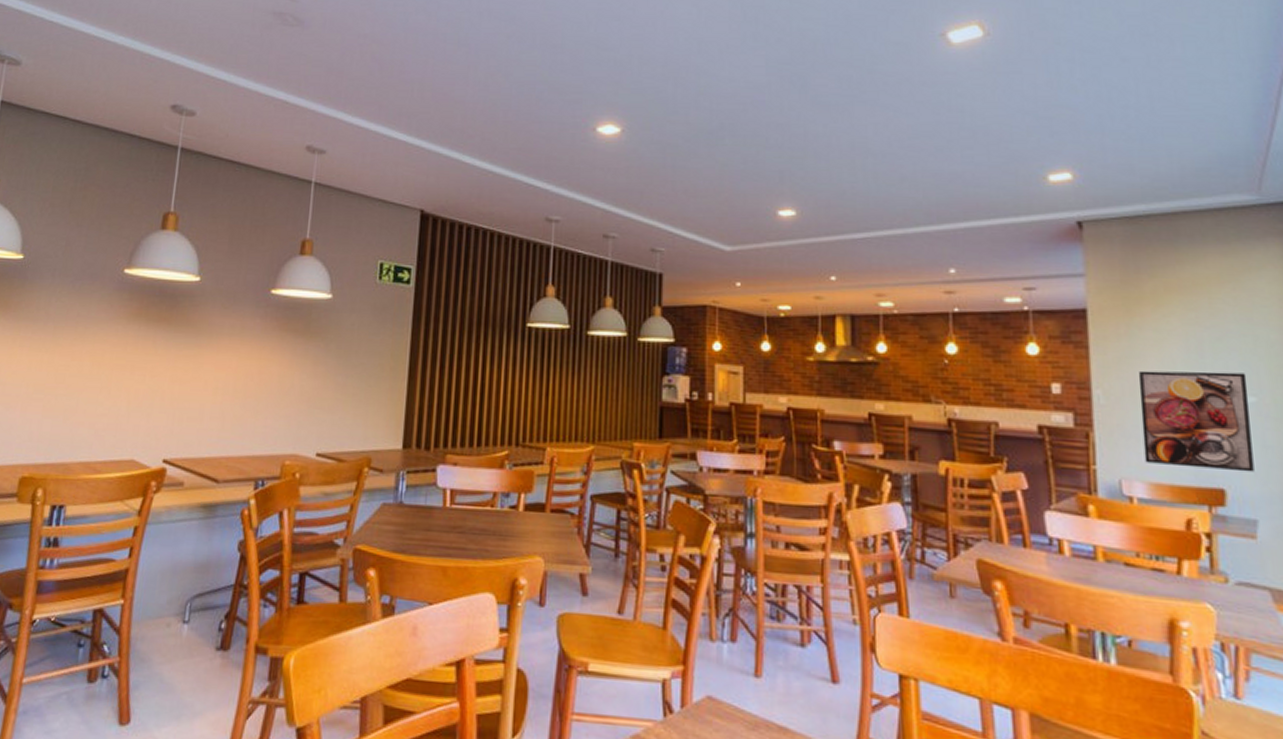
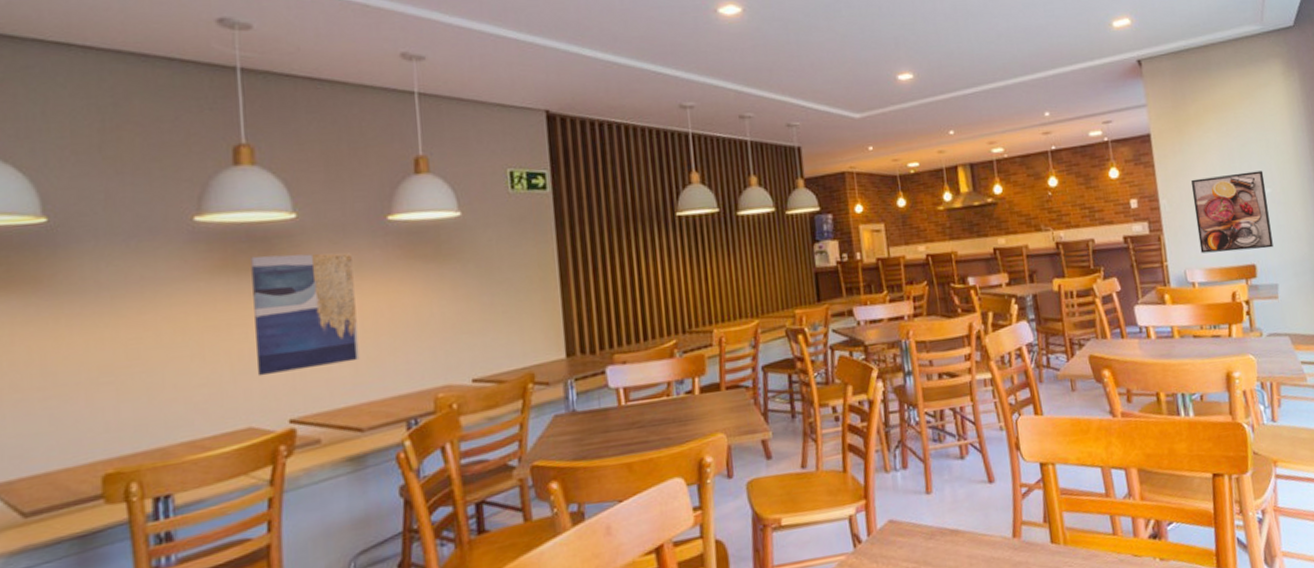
wall art: none [146,309,237,417] -> present [251,252,360,377]

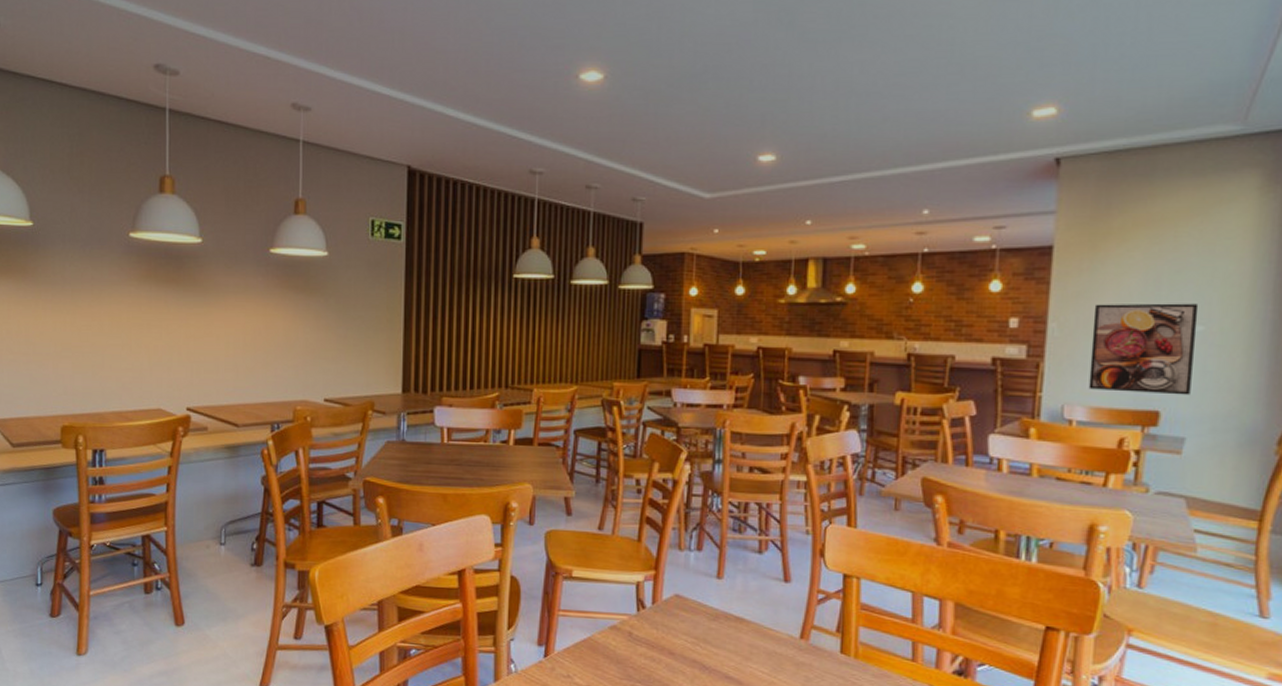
wall art: present [251,252,360,377] -> none [166,271,240,370]

